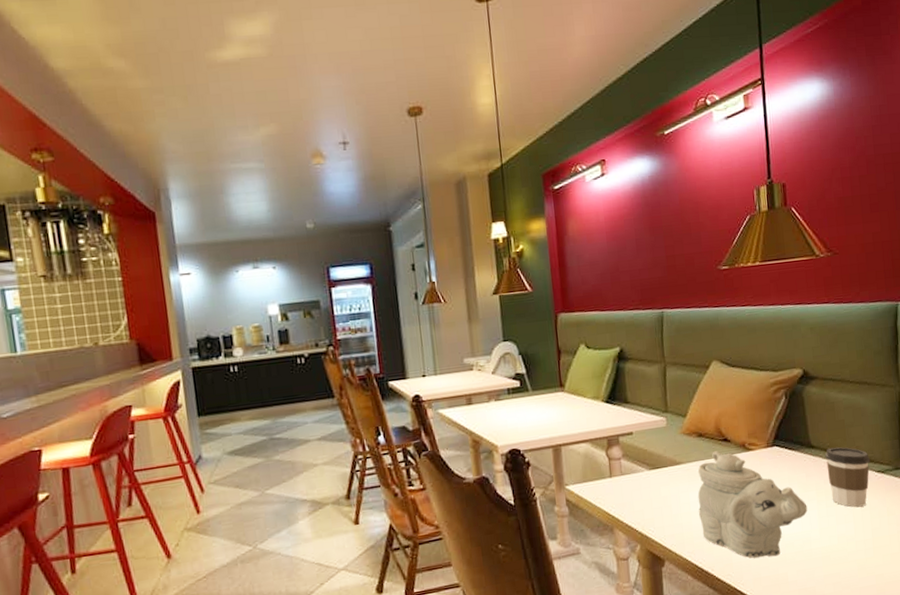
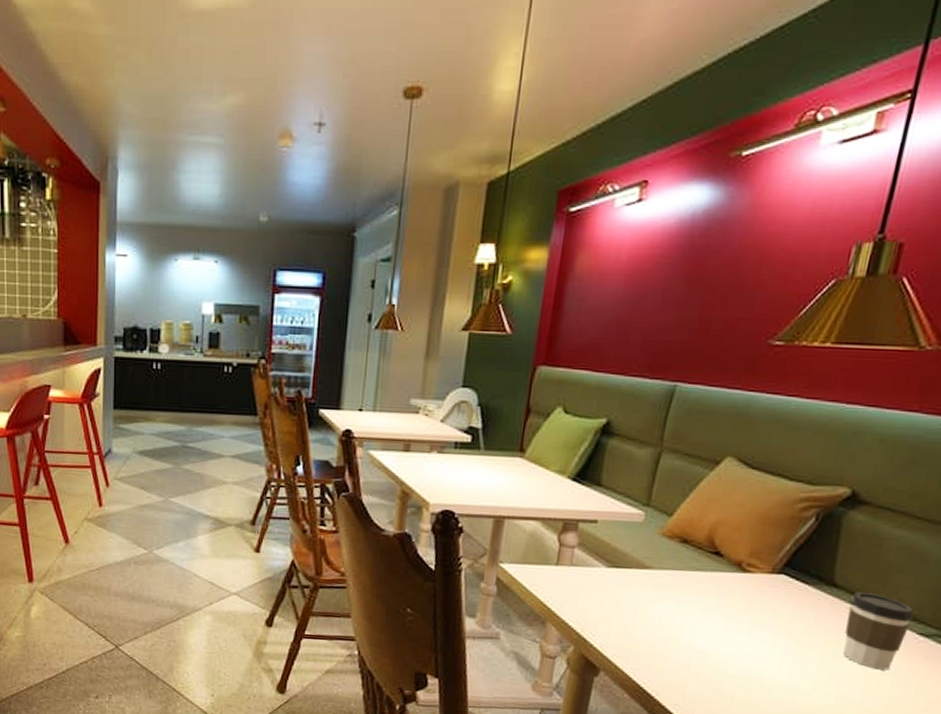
teapot: present [697,451,808,558] -> none [655,563,806,699]

